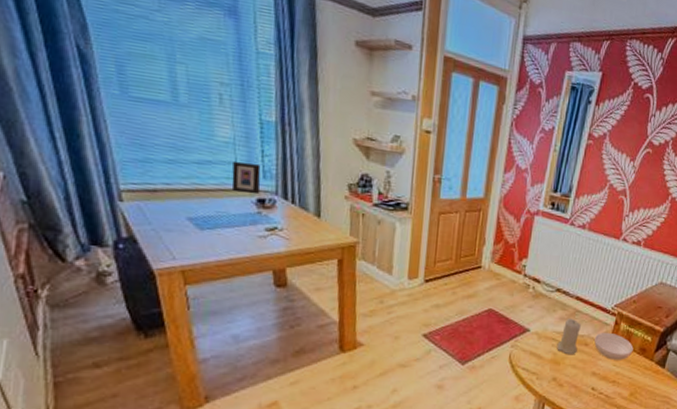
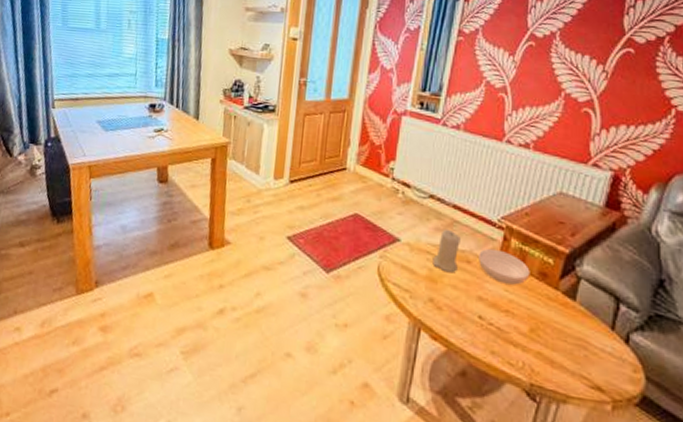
picture frame: present [231,161,261,195] -> none [131,73,154,101]

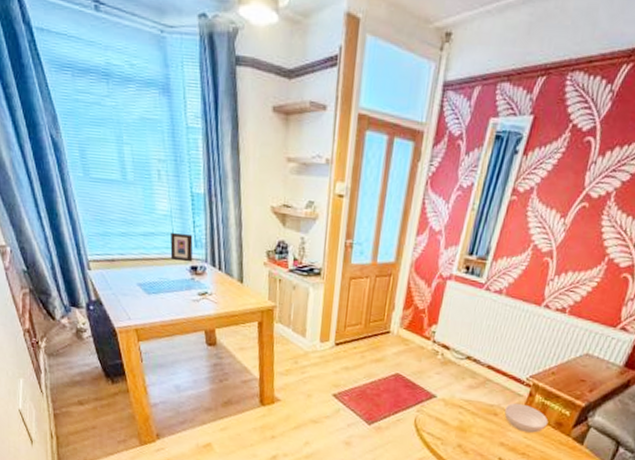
picture frame: none [131,73,154,101] -> present [170,232,193,263]
candle: present [432,228,461,272] -> none [464,386,491,423]

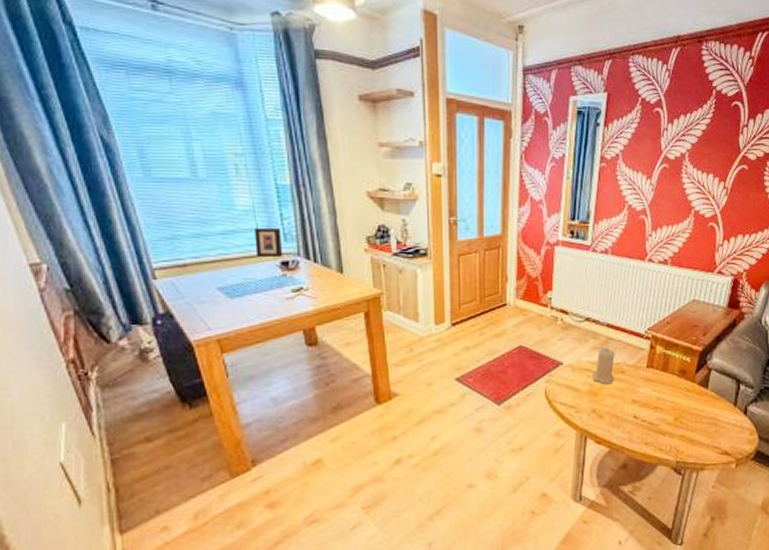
candle: none [464,386,491,423] -> present [593,346,615,384]
bowl: present [504,403,549,433] -> none [631,357,673,385]

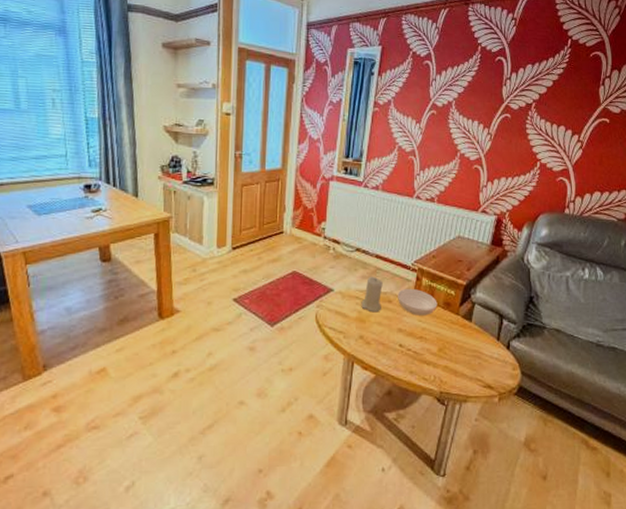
picture frame: present [255,227,283,258] -> none [63,154,87,181]
bowl: none [631,357,673,385] -> present [398,288,438,315]

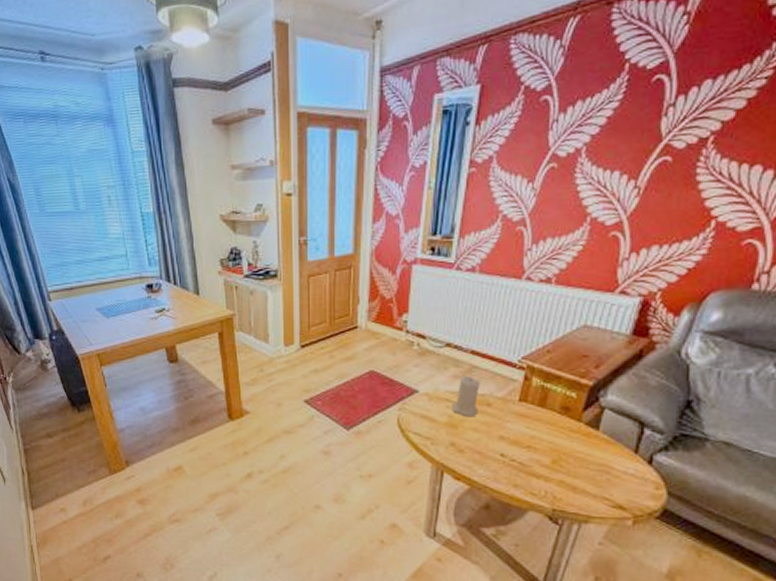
bowl: present [398,288,438,315] -> none [499,389,552,422]

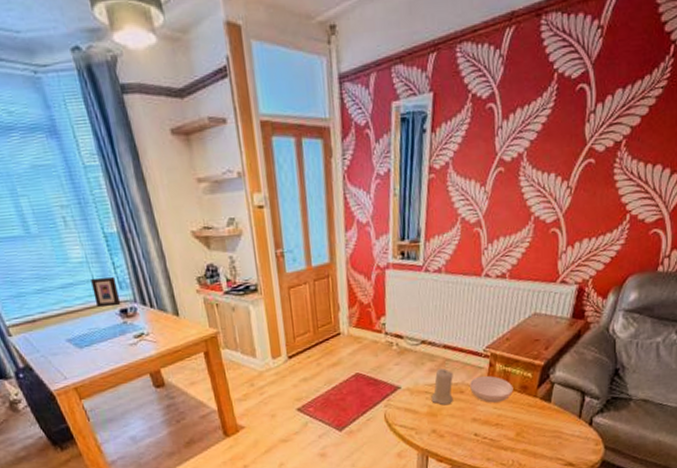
picture frame: none [125,253,148,281] -> present [91,277,121,308]
bowl: none [499,389,552,422] -> present [470,375,514,403]

